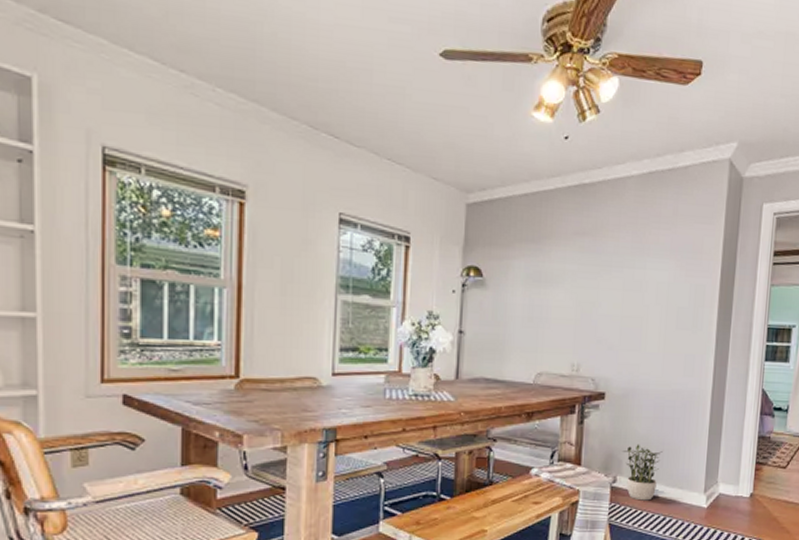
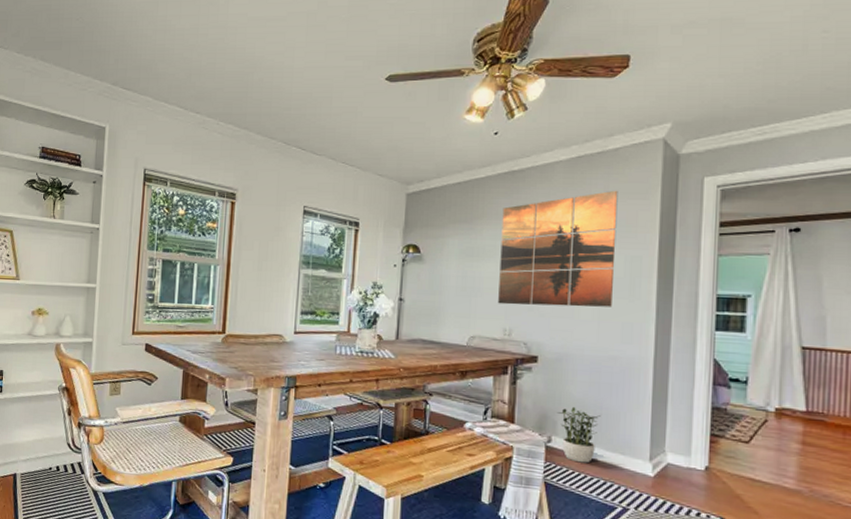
wall art: none [566,212,686,339] -> present [498,190,618,307]

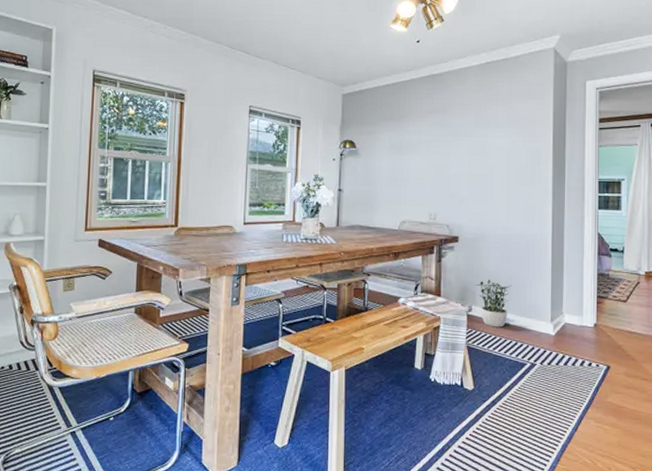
wall art: present [498,190,618,307] -> none [424,91,520,193]

